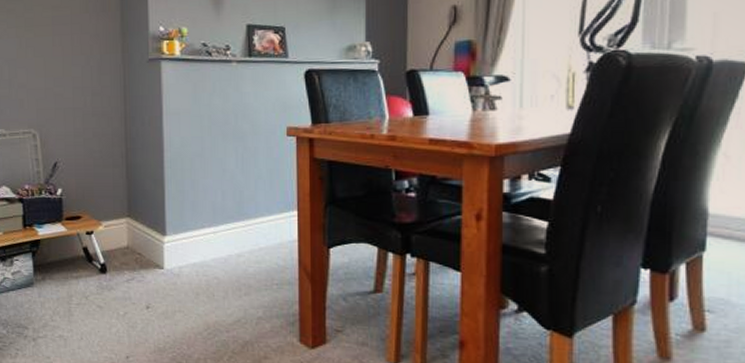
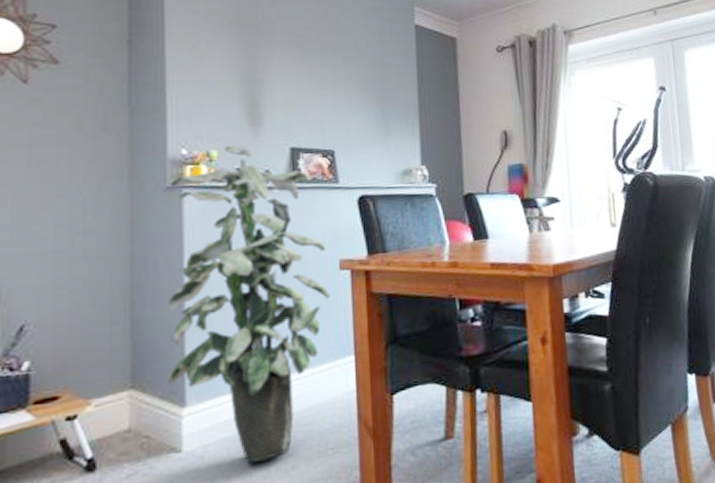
indoor plant: none [151,22,279,286] -> present [168,144,331,464]

